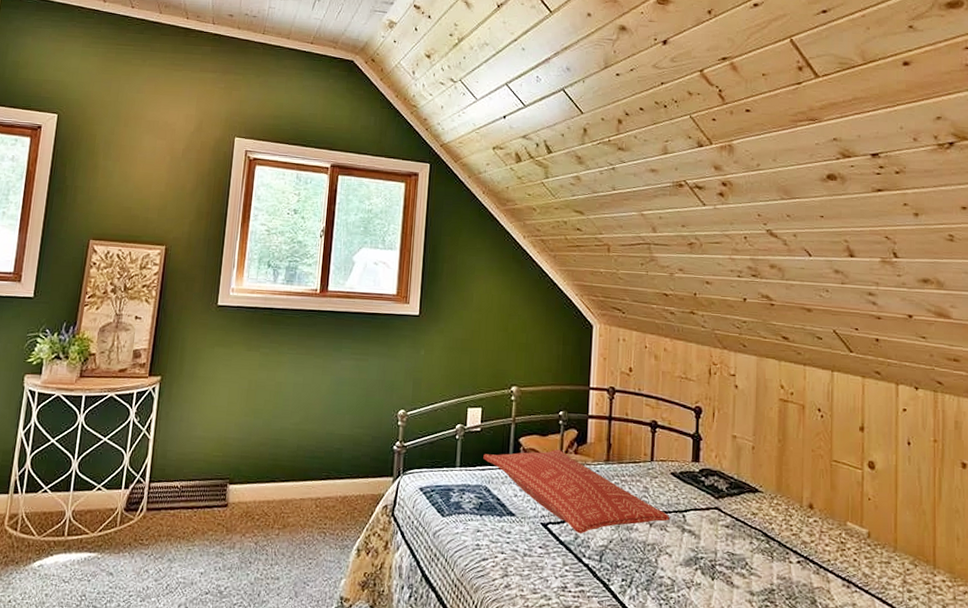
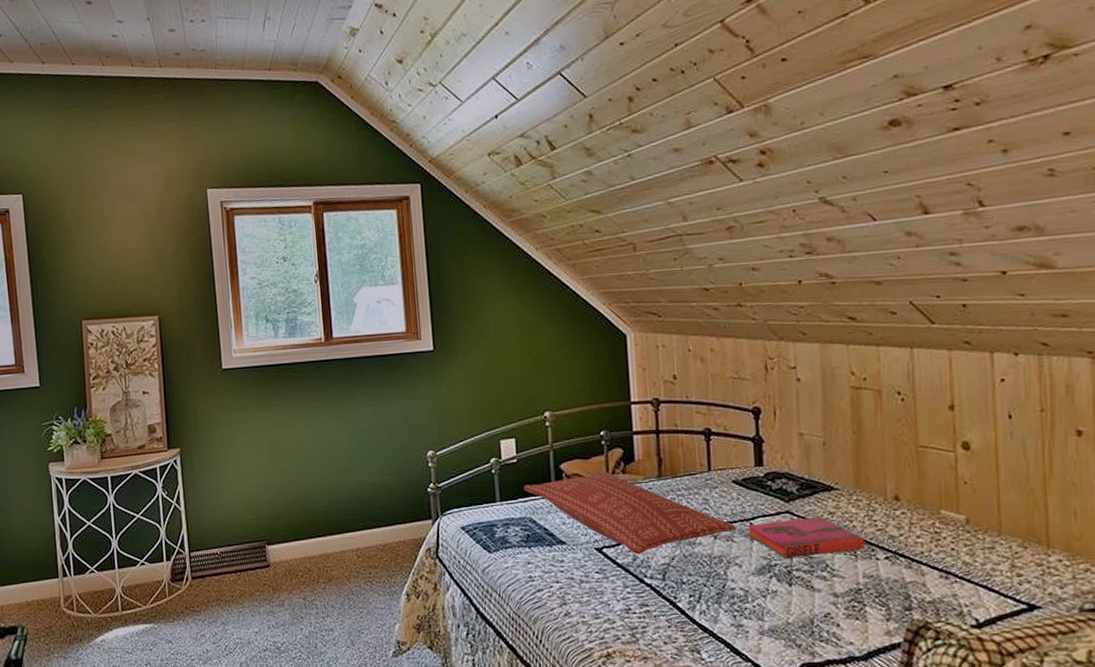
hardback book: none [680,515,781,553] -> present [748,516,865,559]

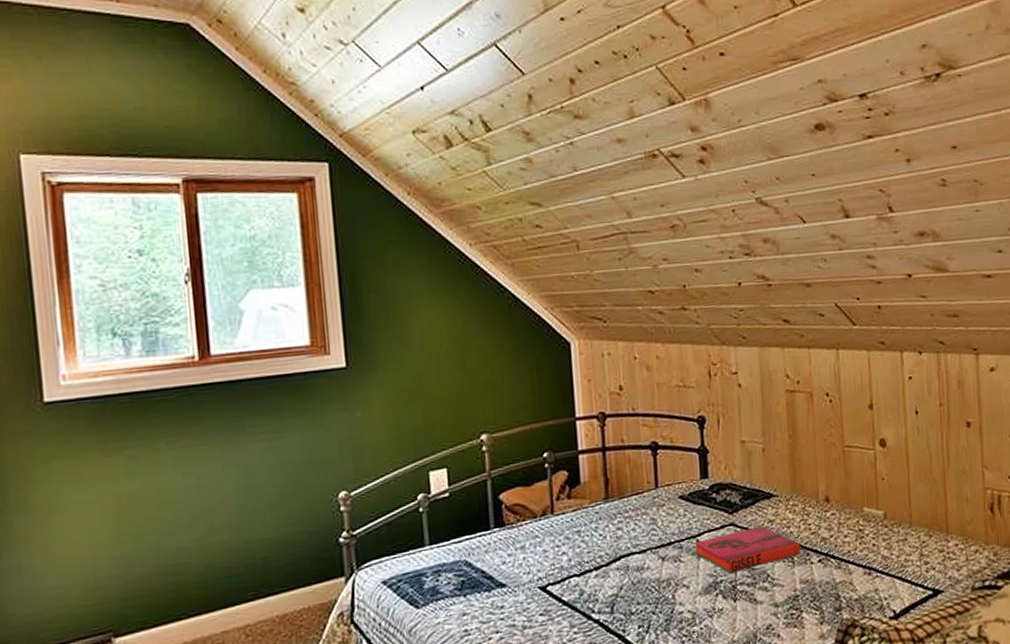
pillow: present [523,471,736,555] -> none [457,498,683,589]

